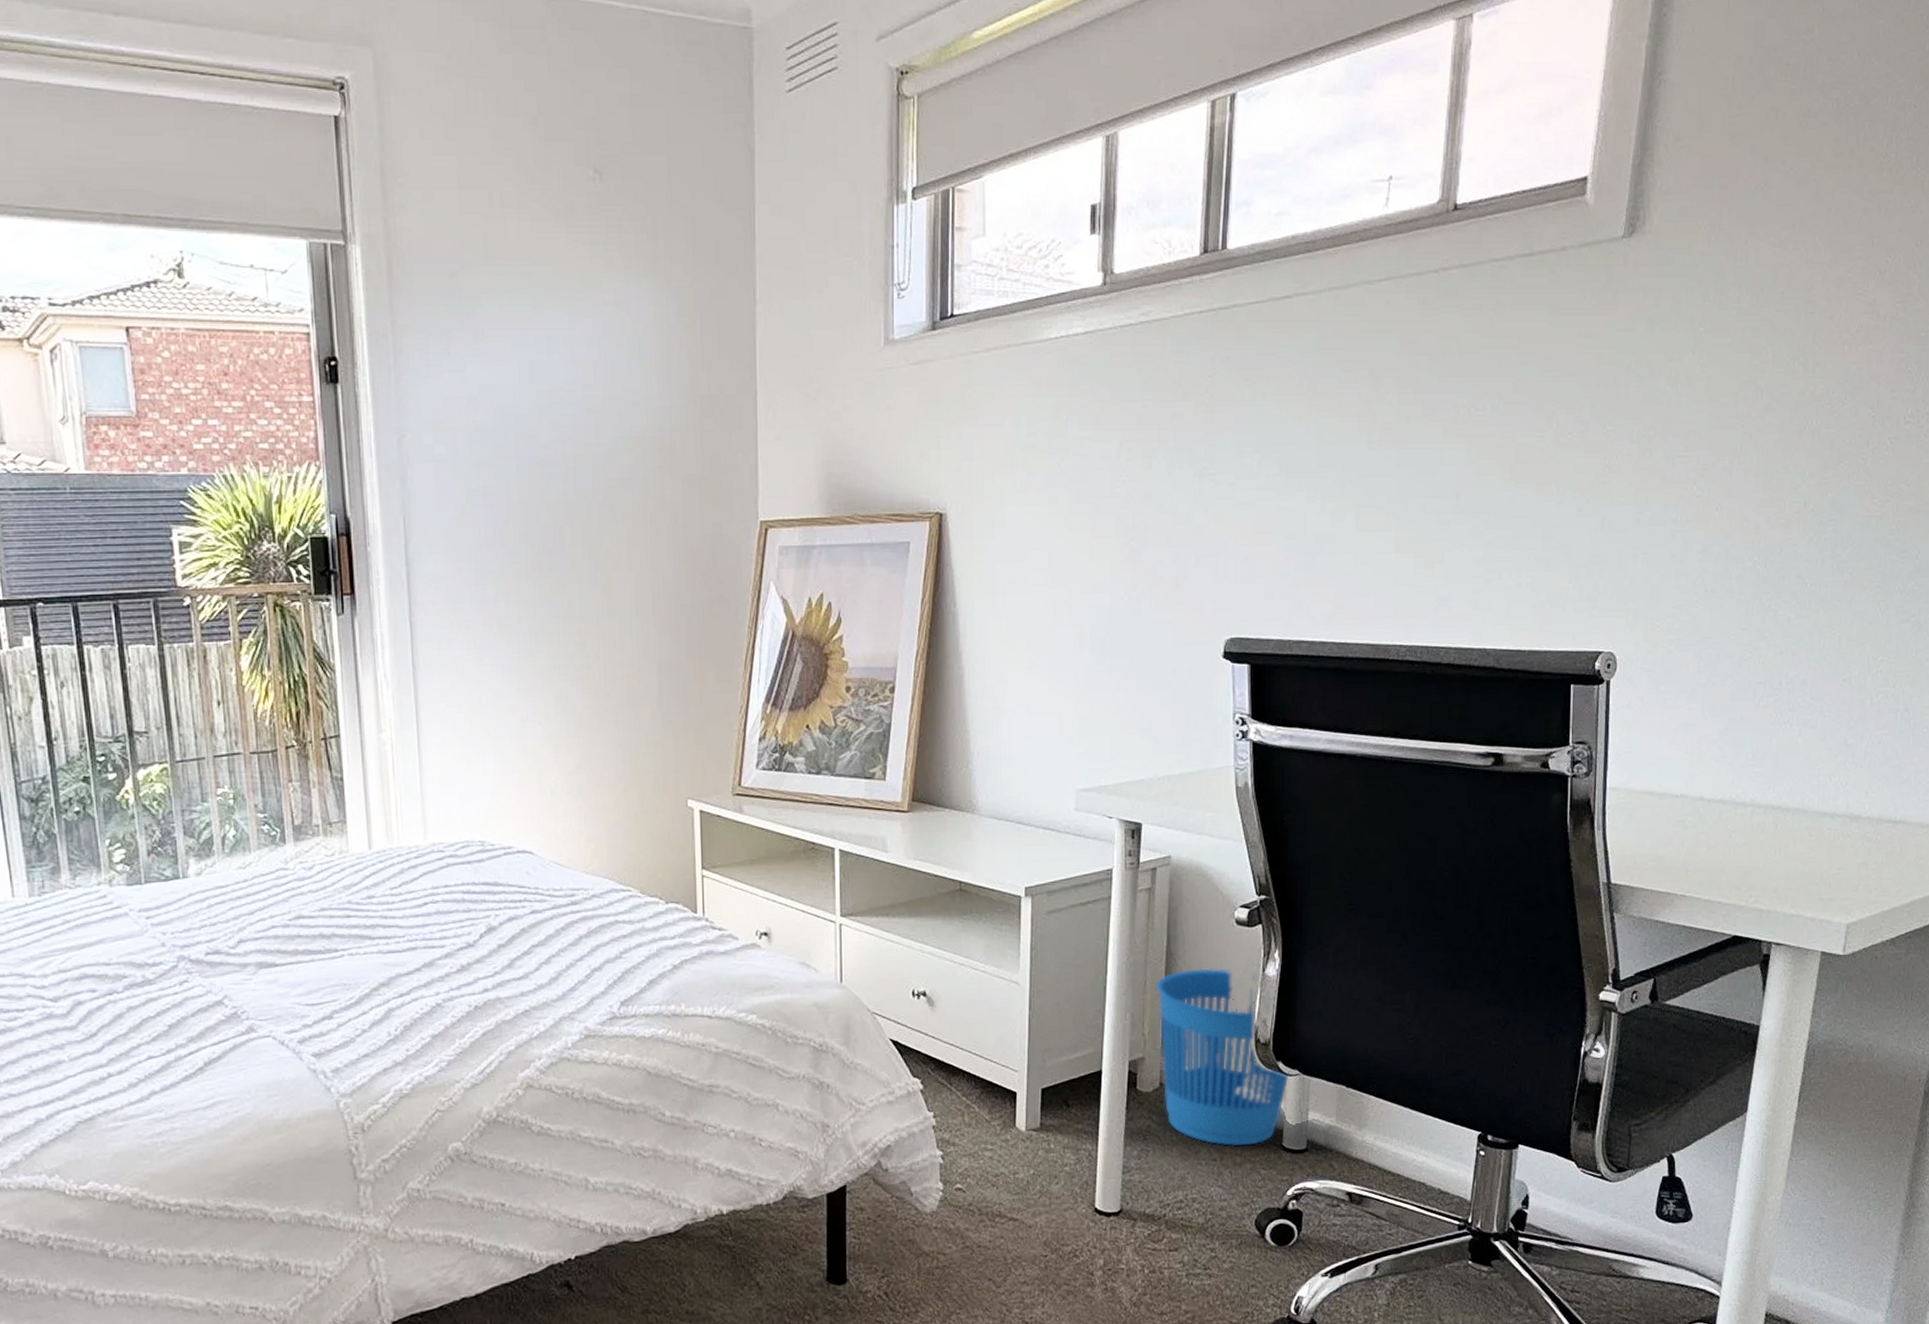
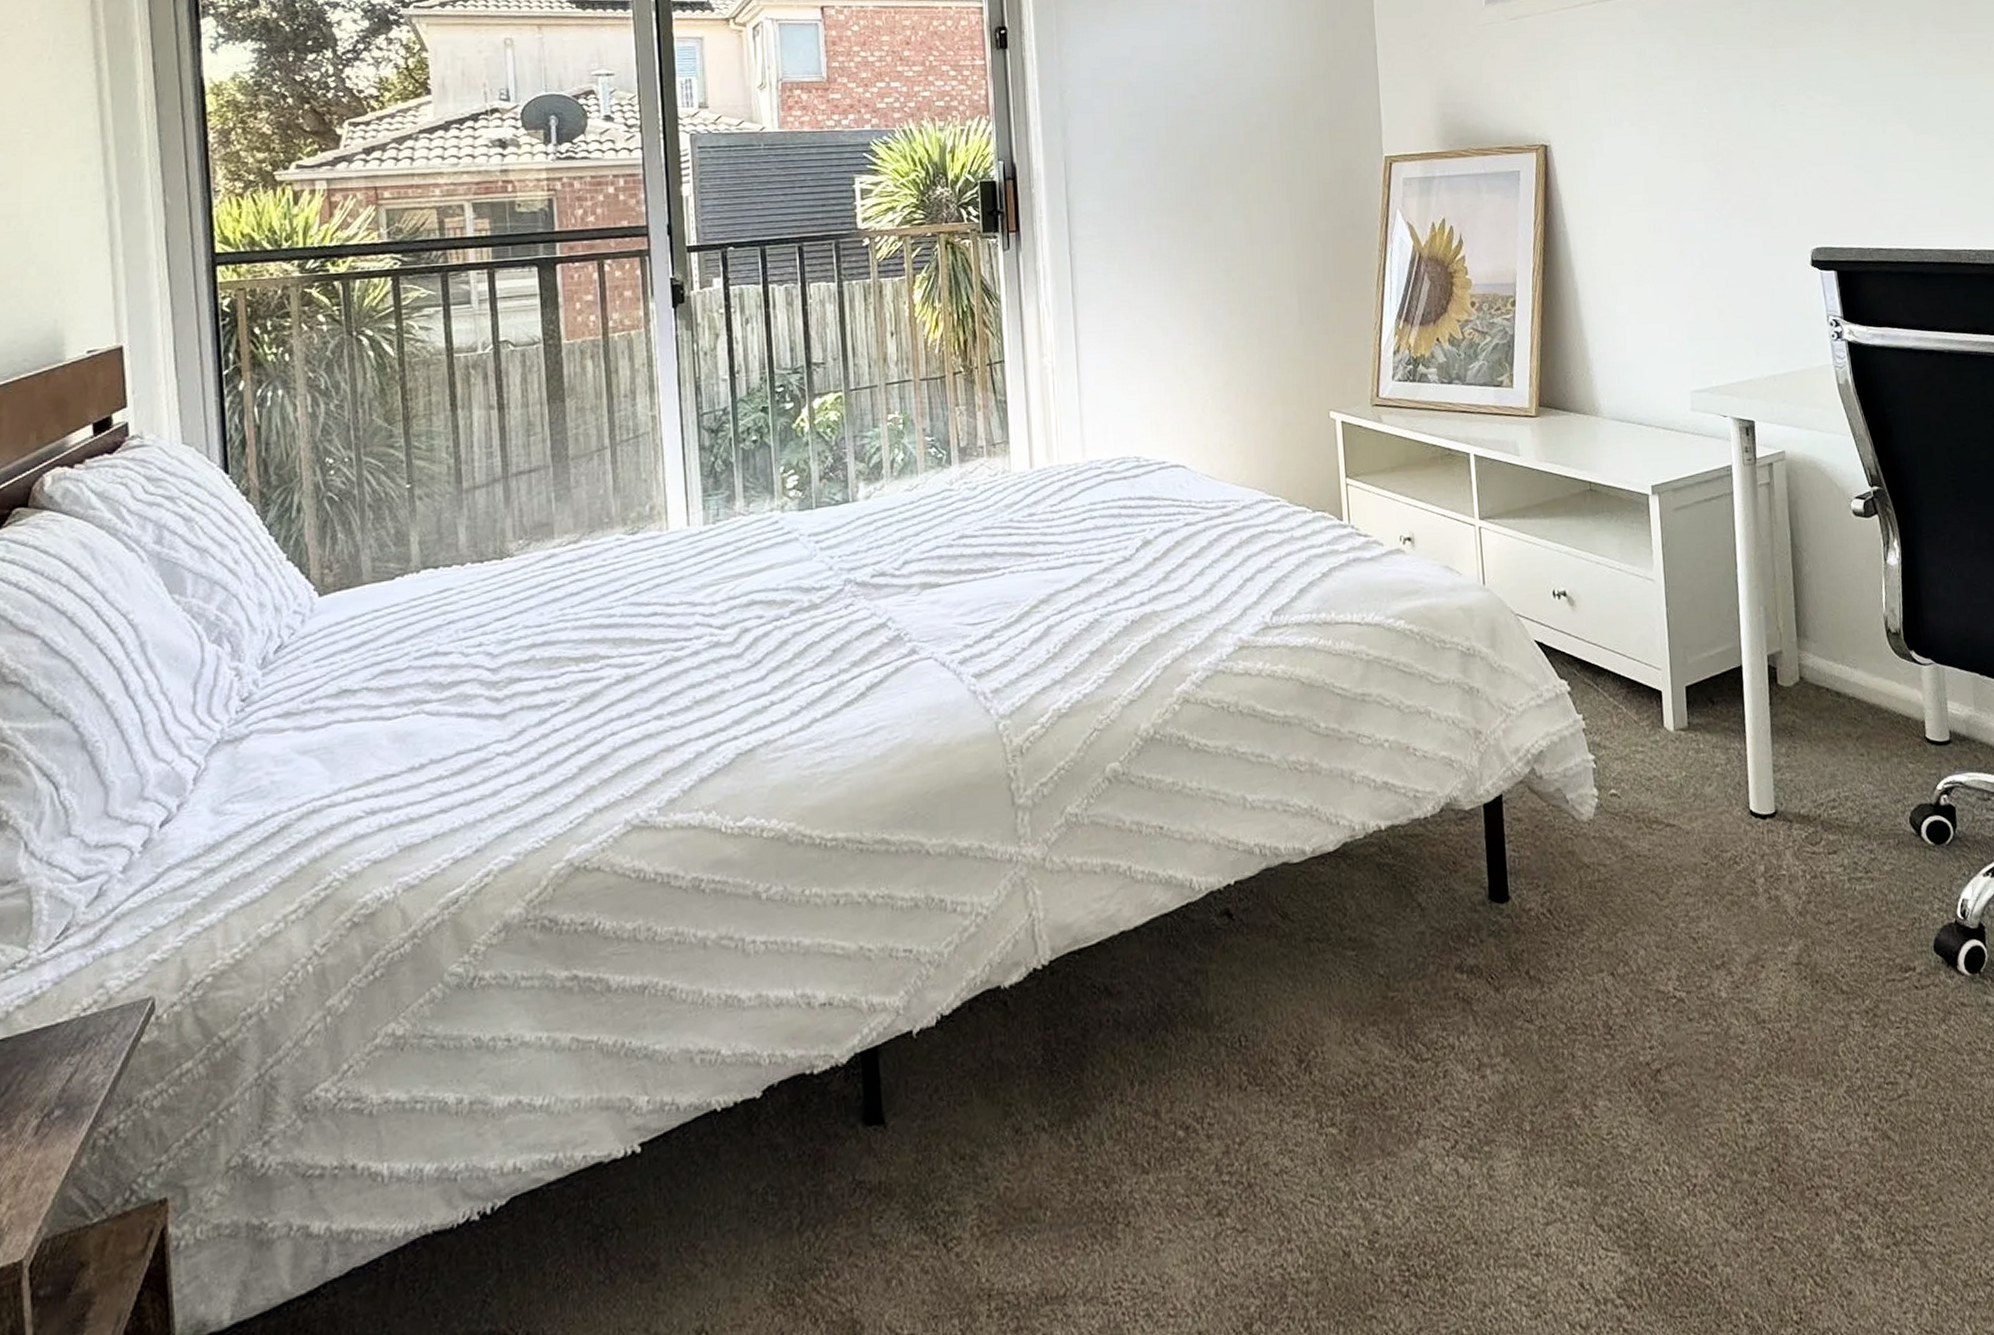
wastebasket: present [1155,968,1289,1147] -> none [1784,559,1924,741]

